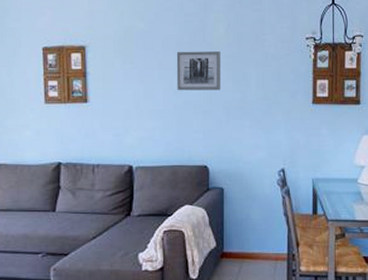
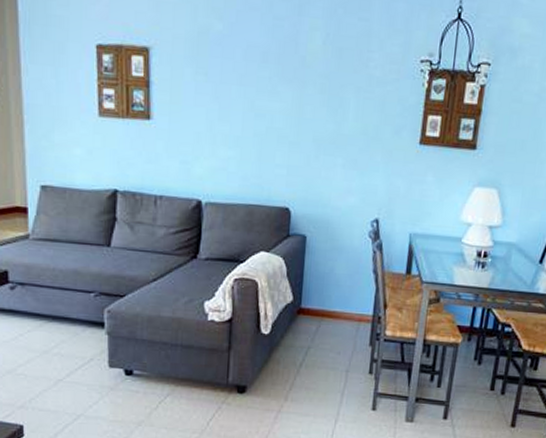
wall art: present [176,51,220,91] -> none [259,64,315,118]

